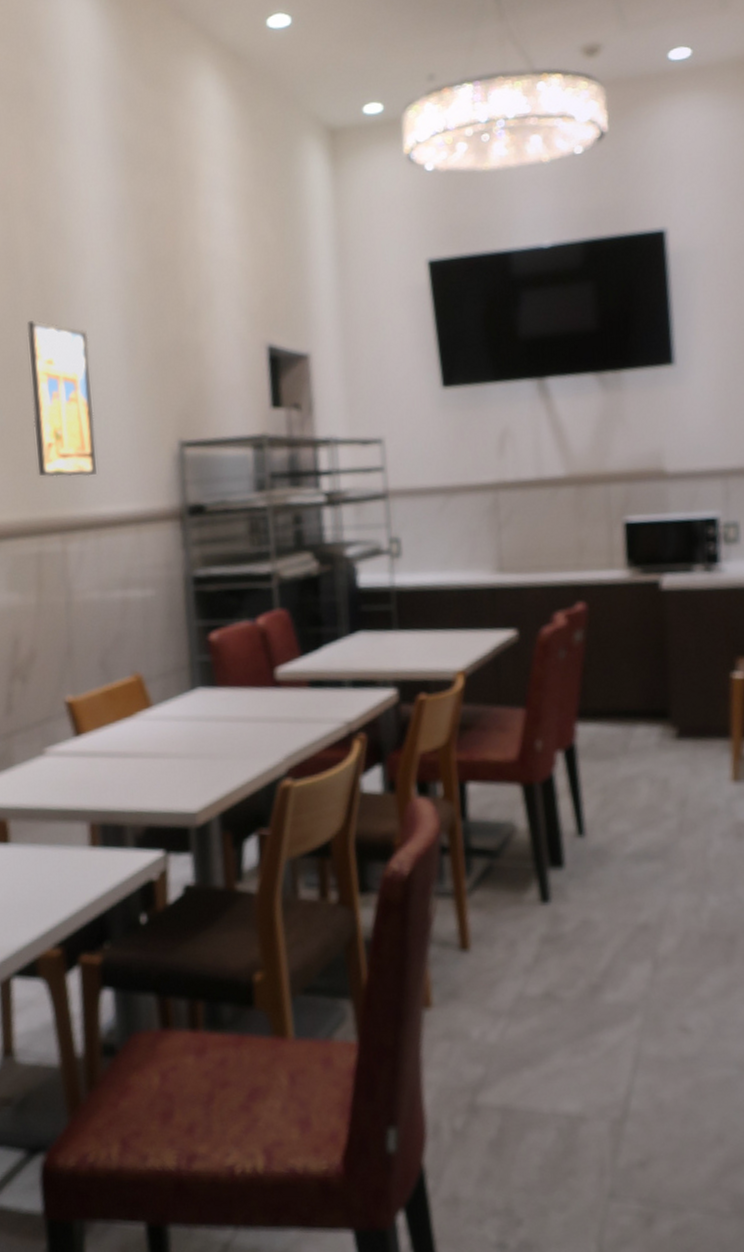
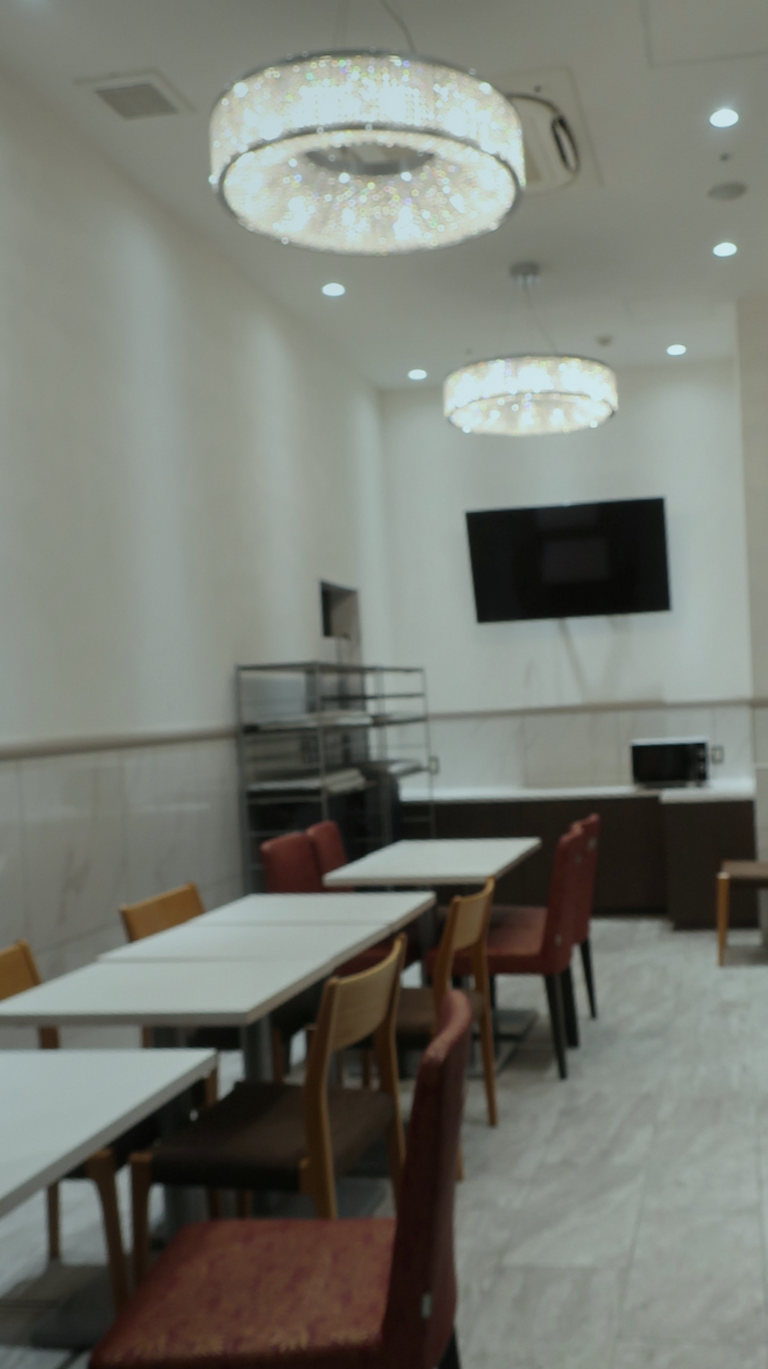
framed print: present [27,320,97,477] -> none [87,547,154,696]

